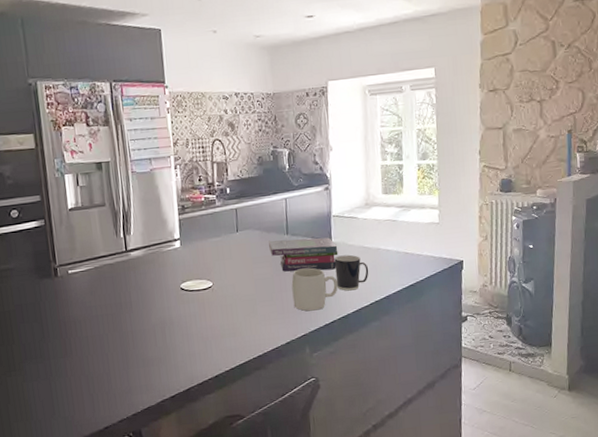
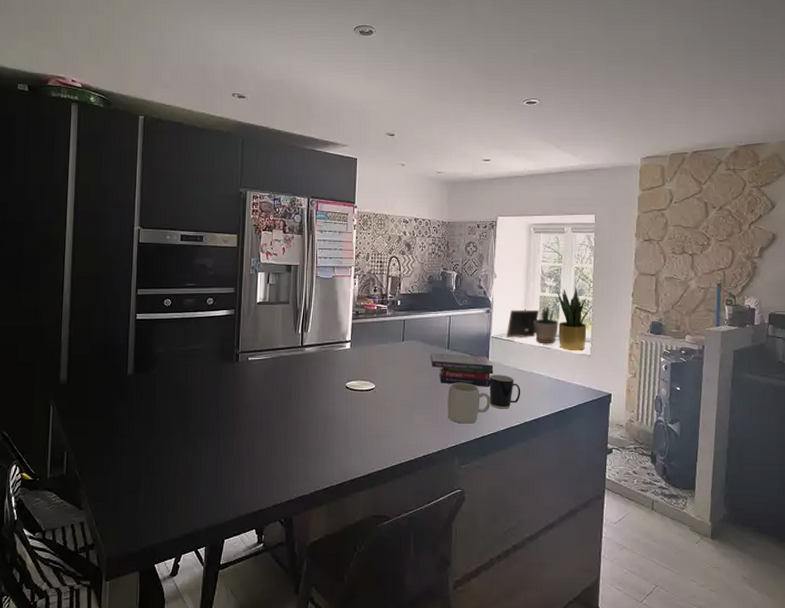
picture frame: none [348,181,382,215] -> present [506,310,539,338]
potted plant: none [377,168,404,216] -> present [534,300,559,343]
planter: none [399,151,437,221] -> present [557,287,591,351]

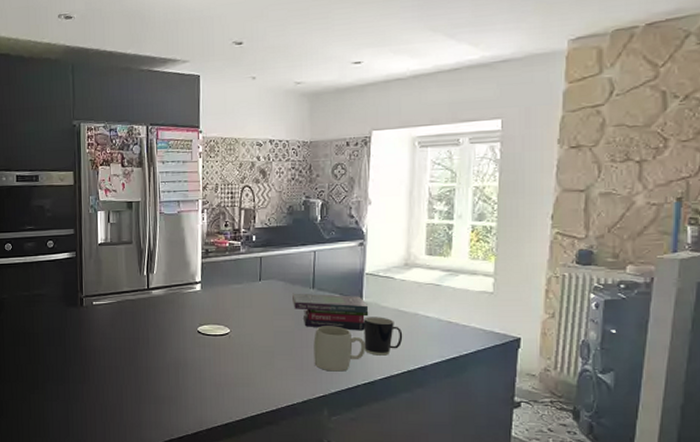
picture frame: present [506,310,539,338] -> none [384,241,426,275]
potted plant: present [534,300,559,343] -> none [419,228,451,279]
planter: present [557,287,591,351] -> none [449,211,494,288]

